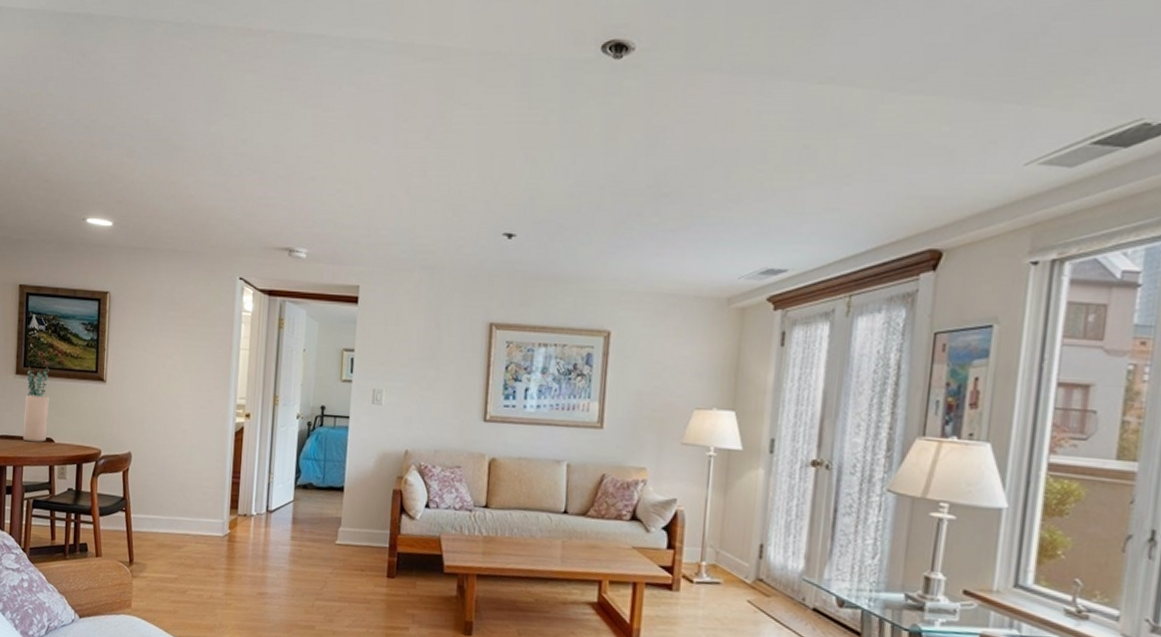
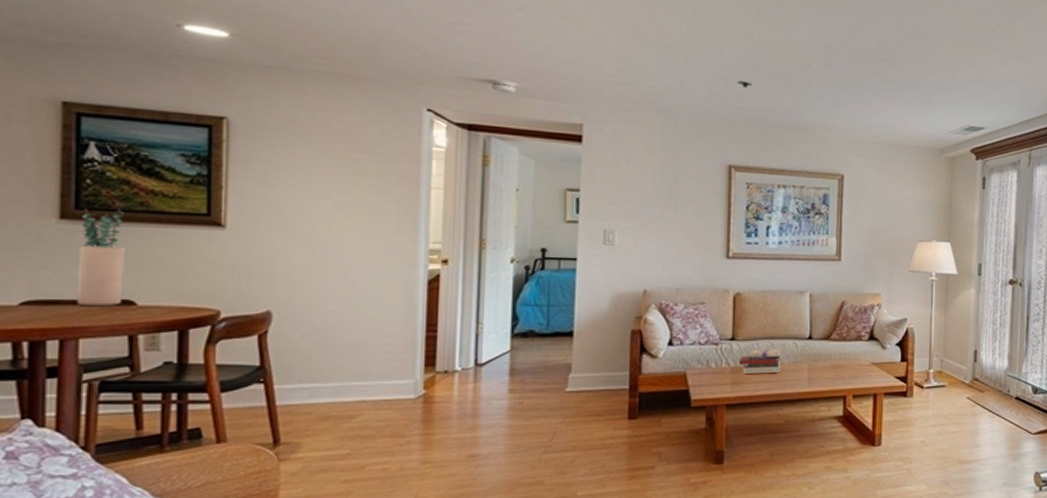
books: none [491,519,535,549] -> present [739,349,782,375]

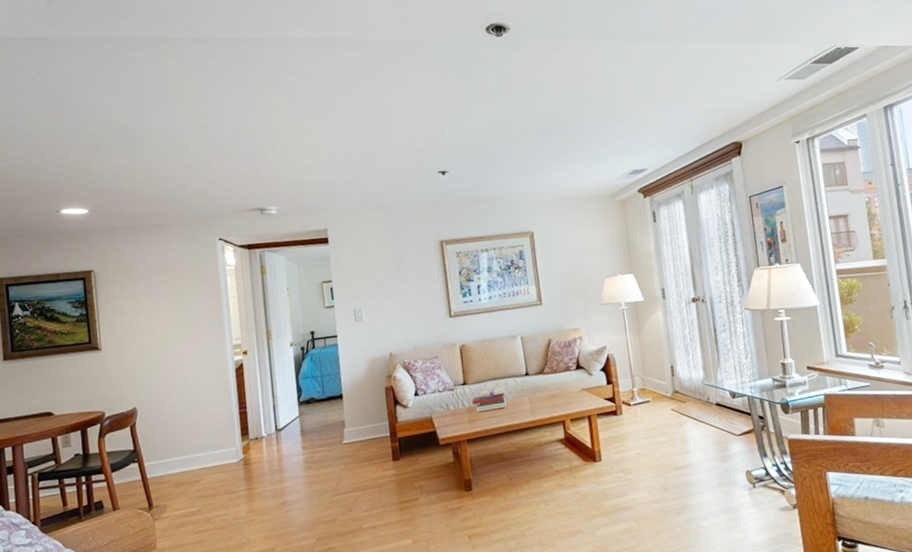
vase: present [76,207,127,307] -> none [16,346,46,421]

